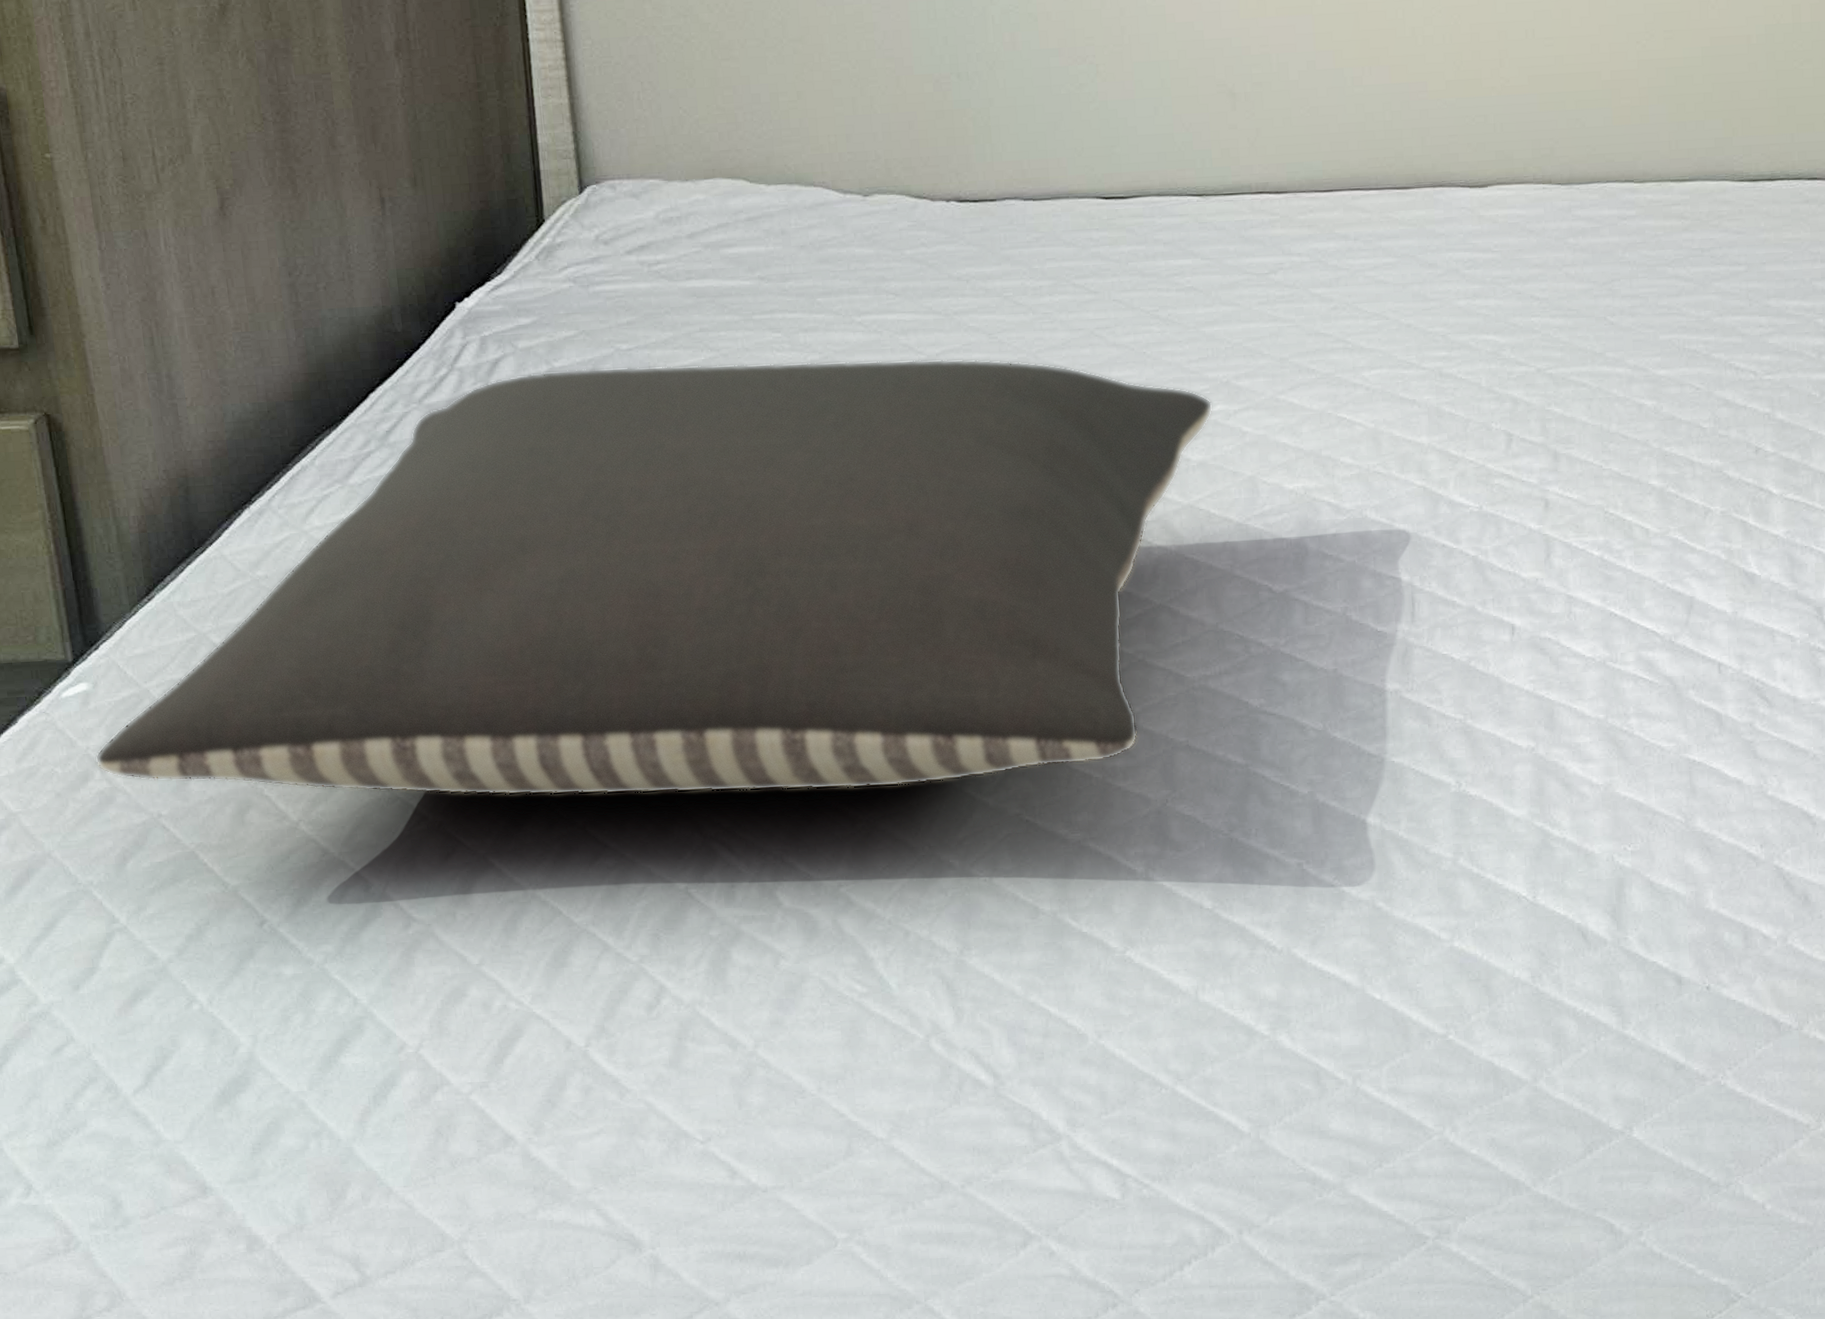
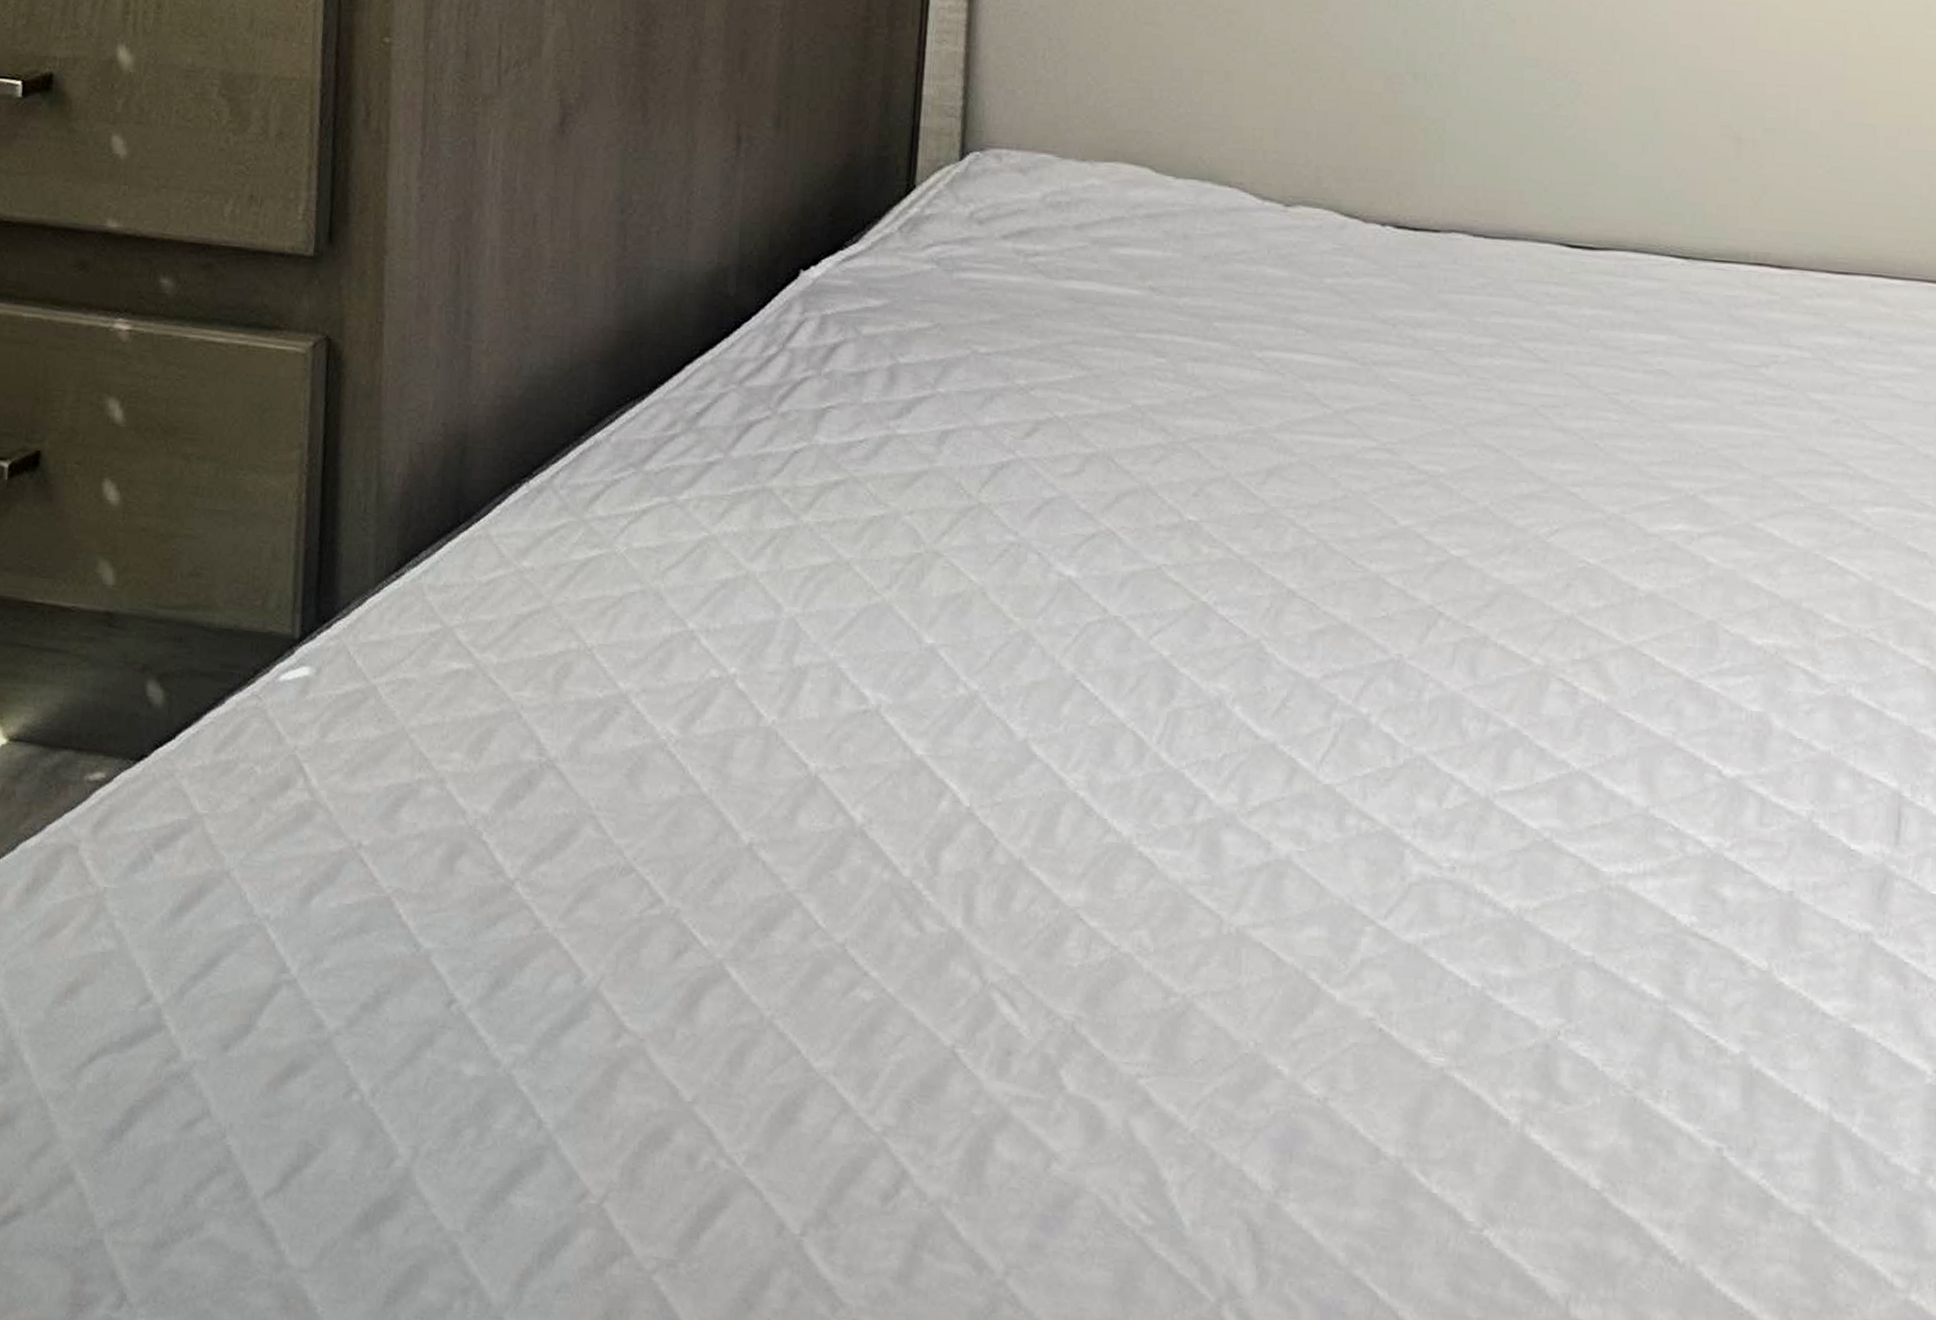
pillow: present [95,359,1213,796] -> none [301,367,1673,966]

